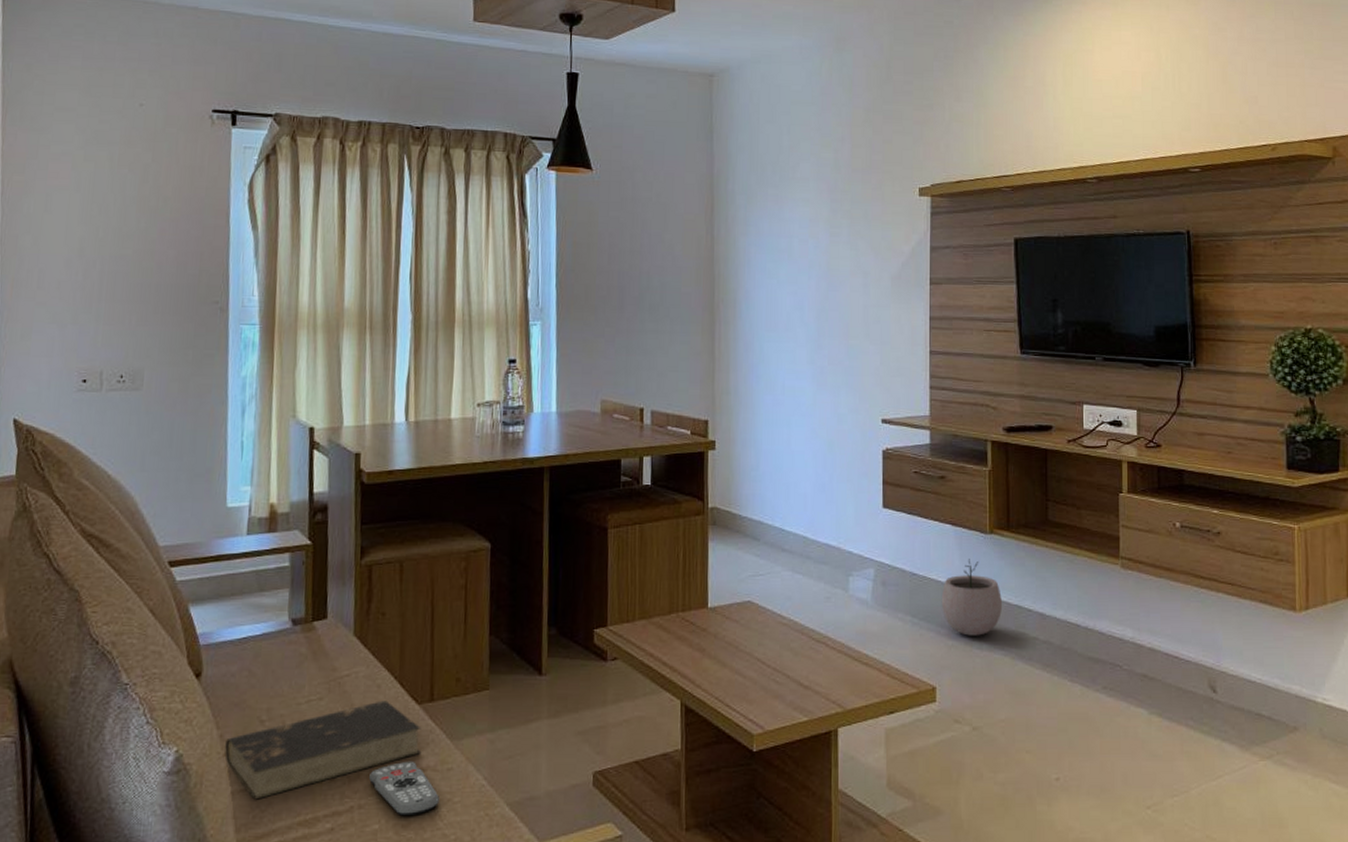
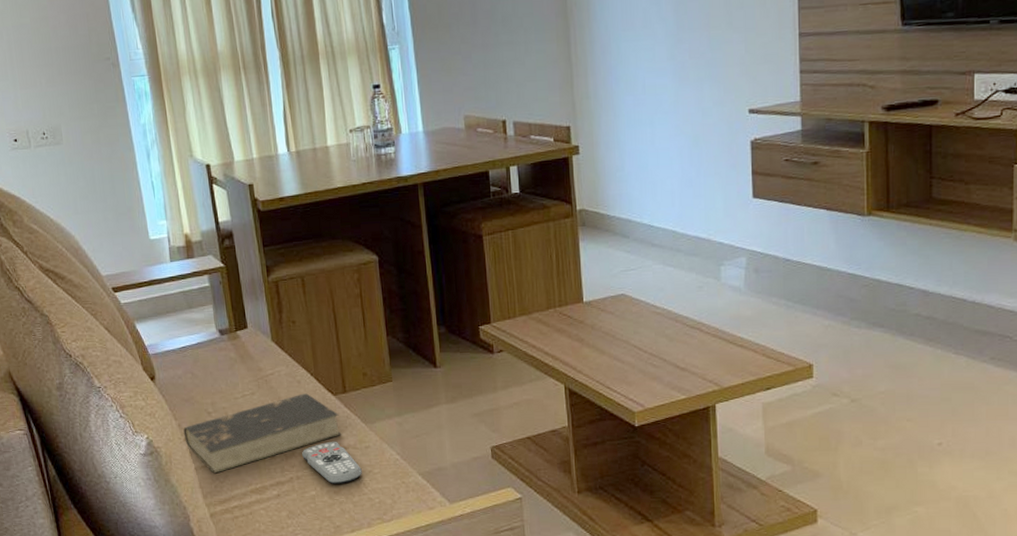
plant pot: present [941,559,1002,636] -> none [816,242,881,316]

